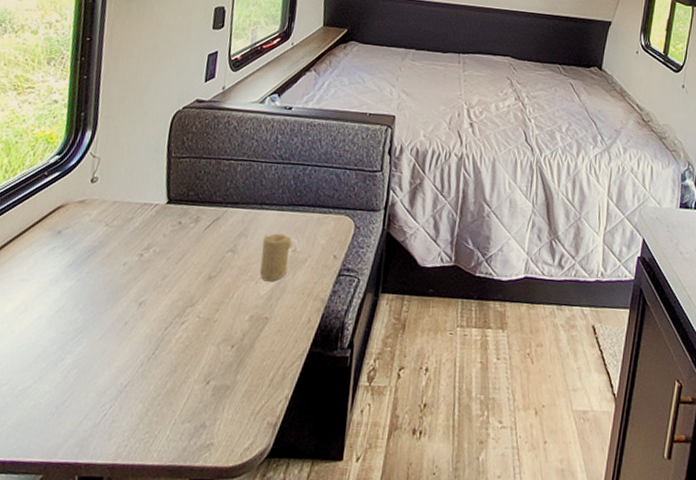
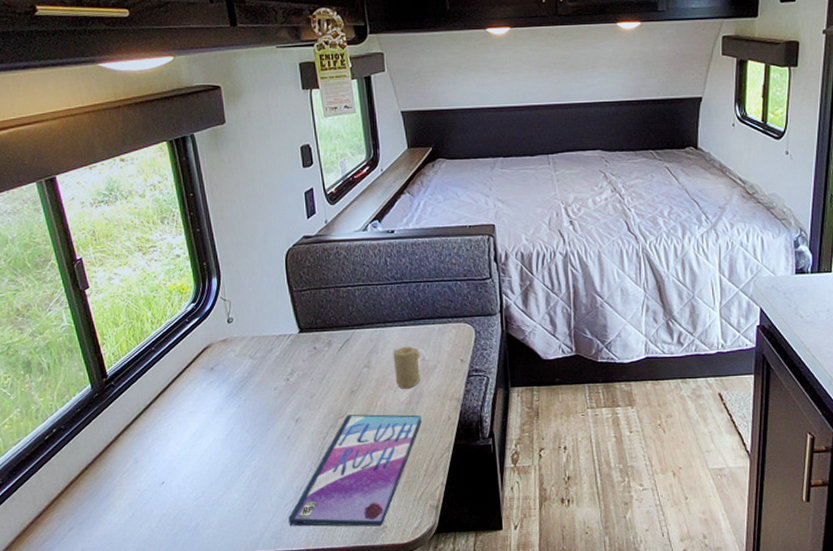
video game case: none [100,304,279,443] -> present [288,414,422,527]

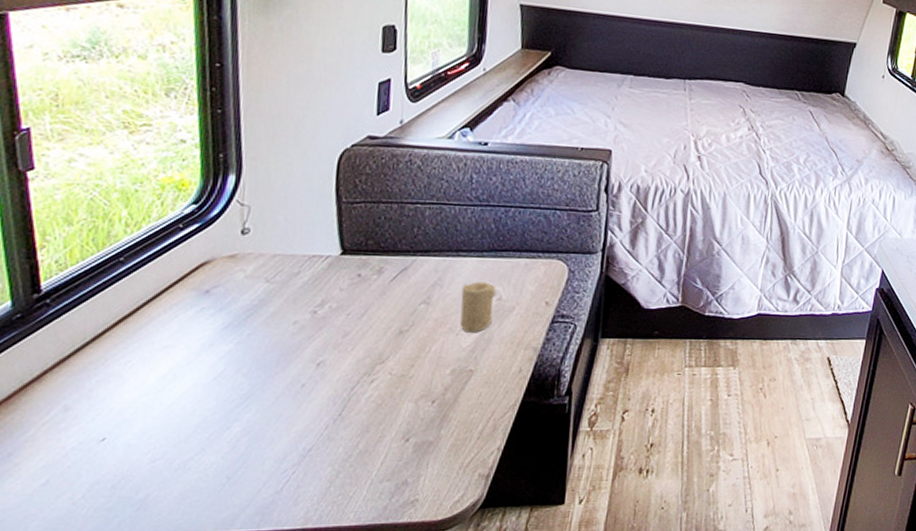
video game case: present [288,414,422,527] -> none [284,361,486,500]

